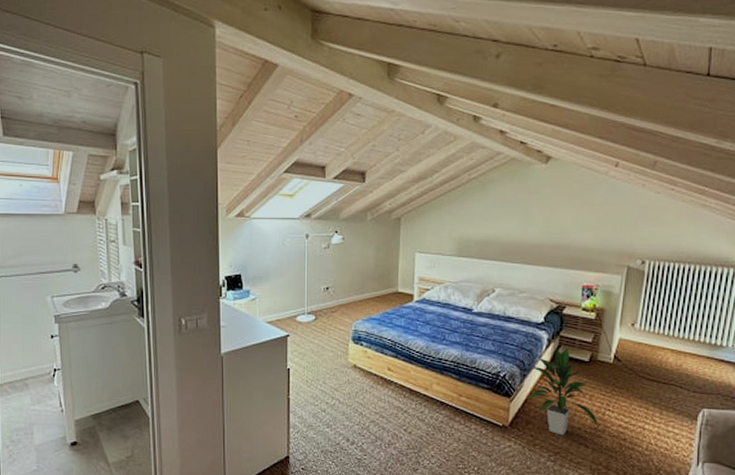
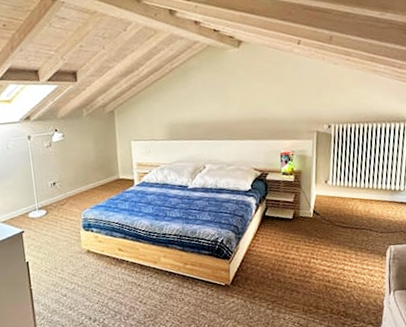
indoor plant: present [527,346,599,436] -> none [242,208,306,286]

